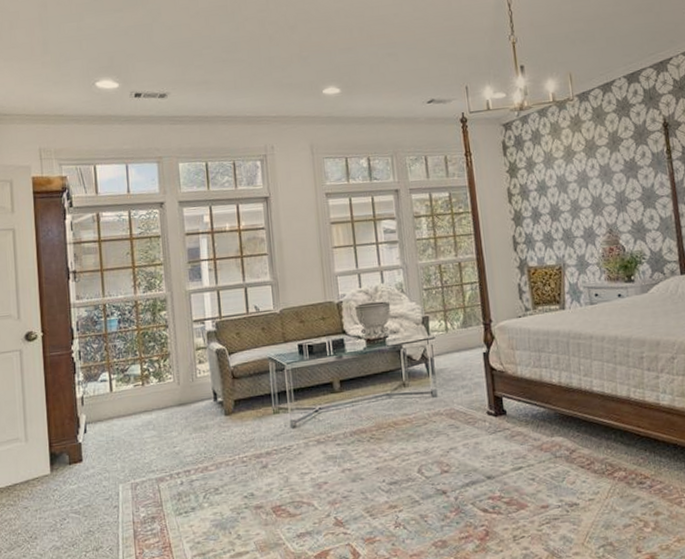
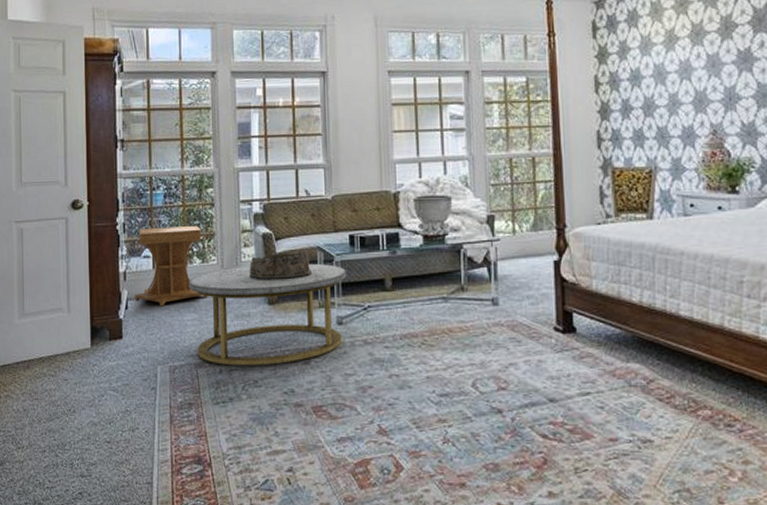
side table: none [93,346,166,427] -> present [135,225,208,307]
coffee table: none [146,373,297,477] -> present [189,263,346,366]
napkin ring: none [205,361,266,394] -> present [249,250,313,280]

